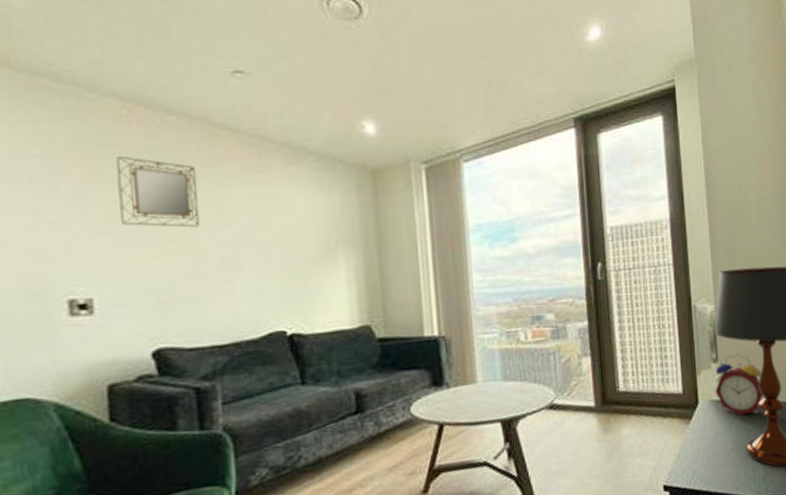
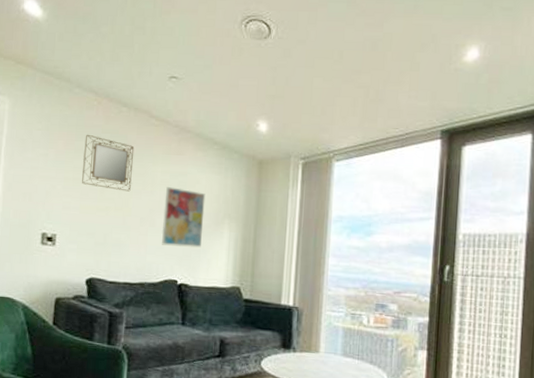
wall art: none [251,214,312,290] -> present [161,187,206,248]

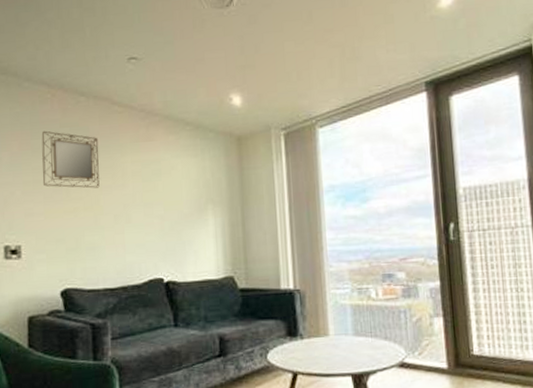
wall art: present [161,187,206,248] -> none [138,177,185,242]

